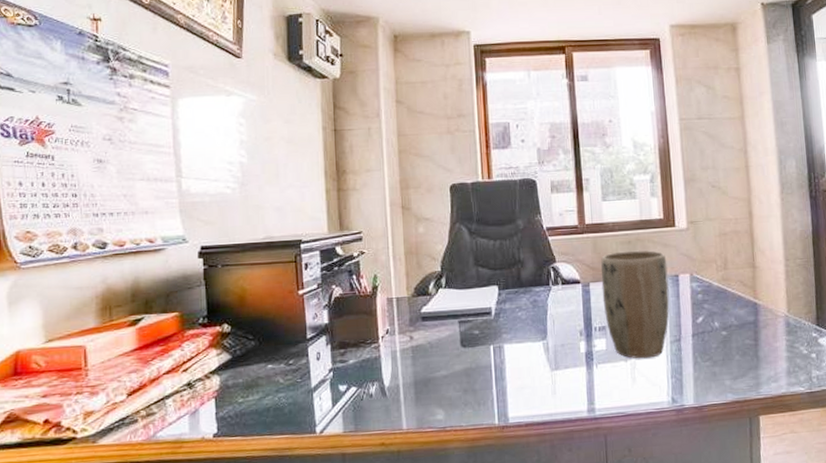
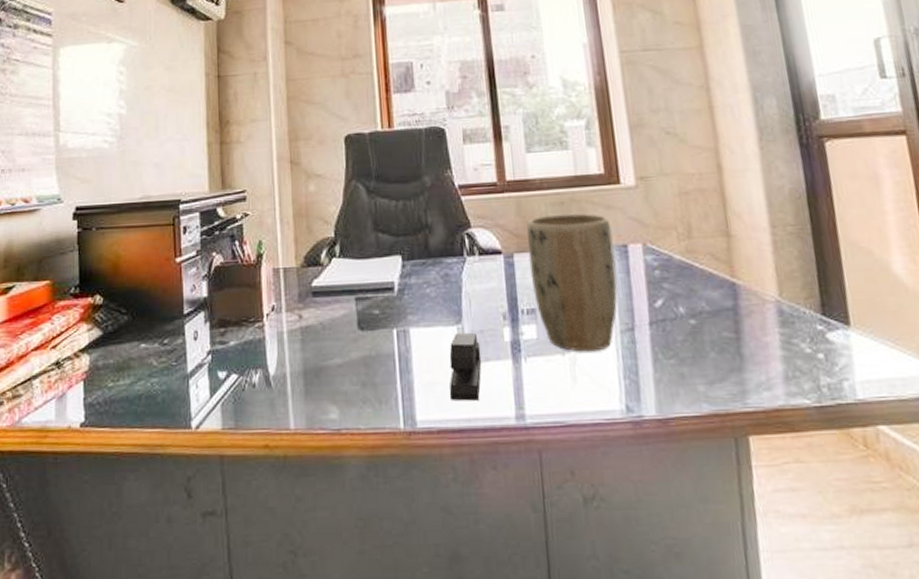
stapler: none [535,346,562,400] -> present [449,332,482,401]

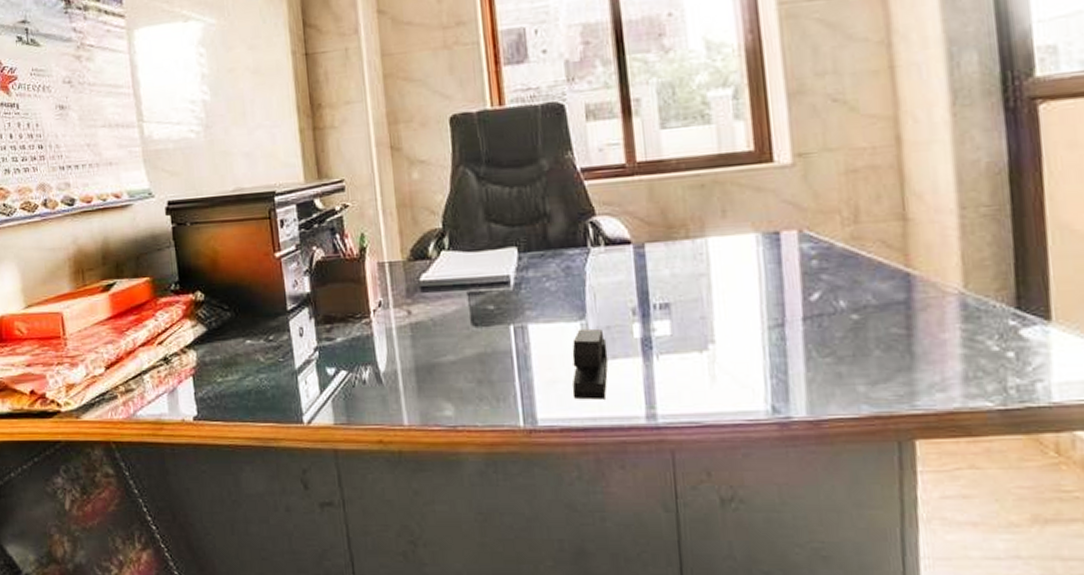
plant pot: present [527,213,618,352] -> none [660,197,767,350]

